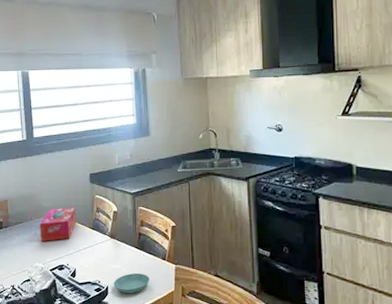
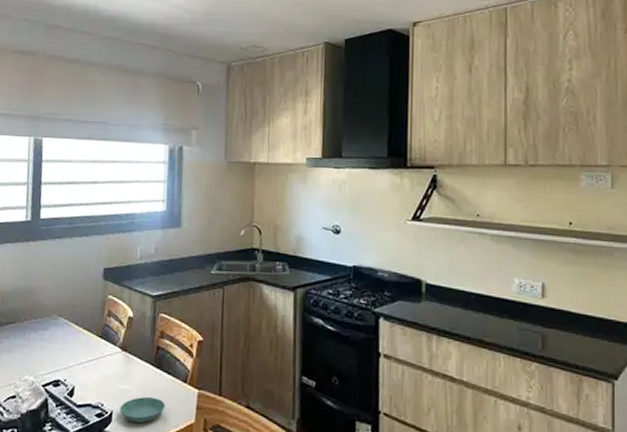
tissue box: present [40,207,76,241] -> none [34,307,83,349]

